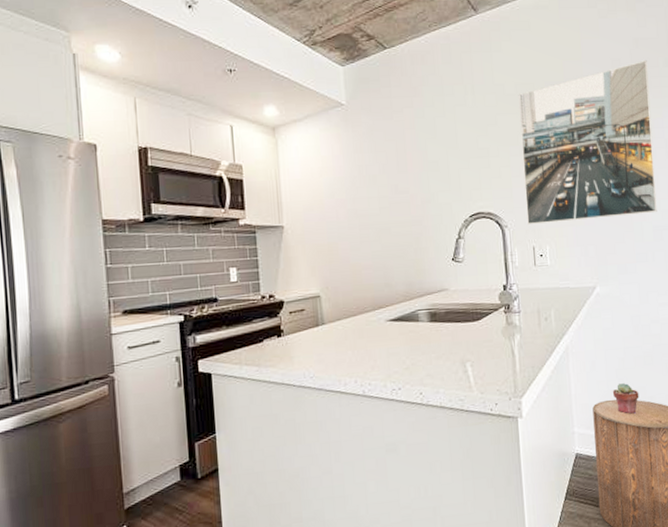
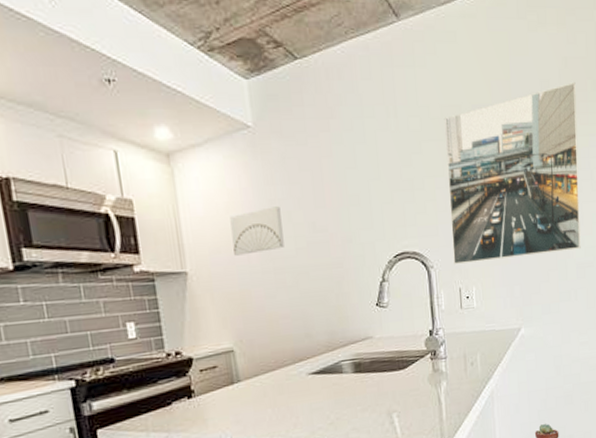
wall art: none [323,171,369,213] -> present [230,206,284,256]

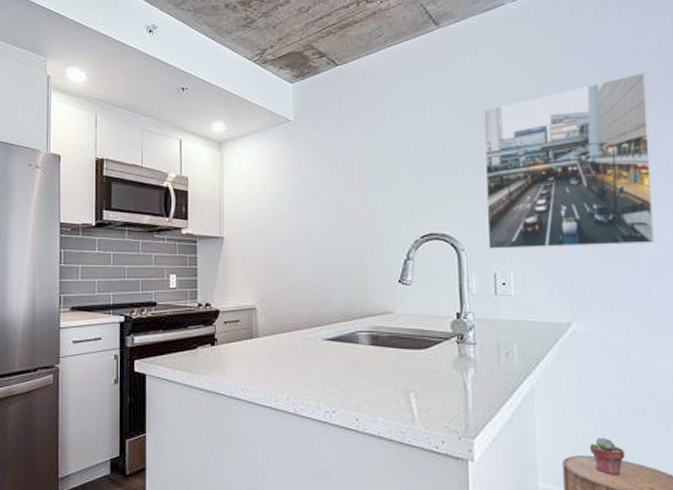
wall art: present [230,206,284,256] -> none [265,186,311,226]

